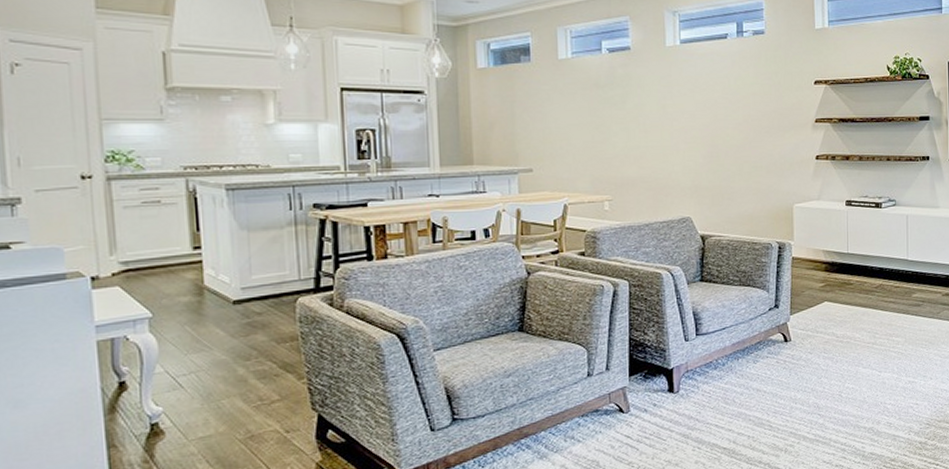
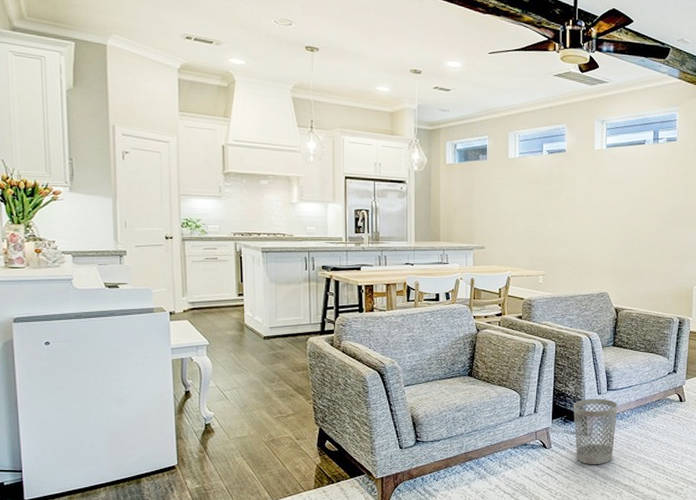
wastebasket: none [655,345,710,428] -> present [573,398,618,464]

